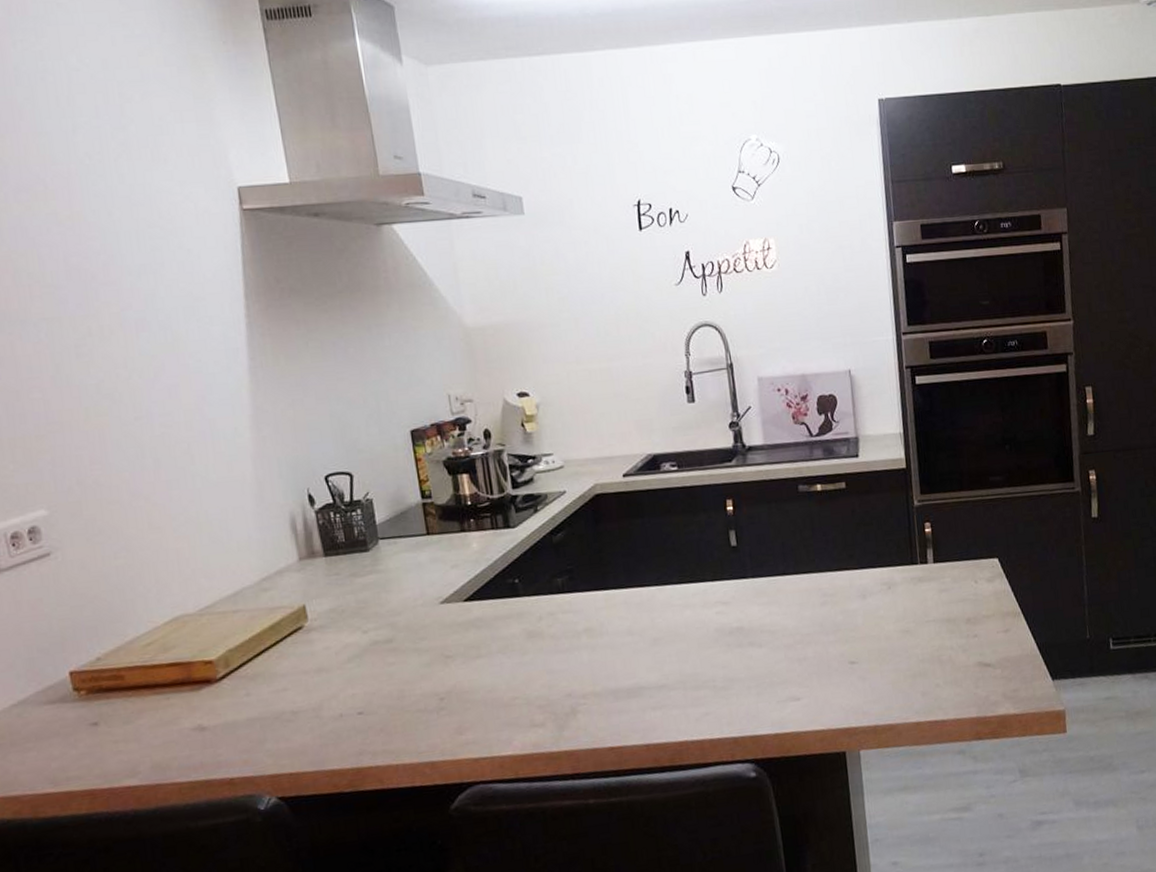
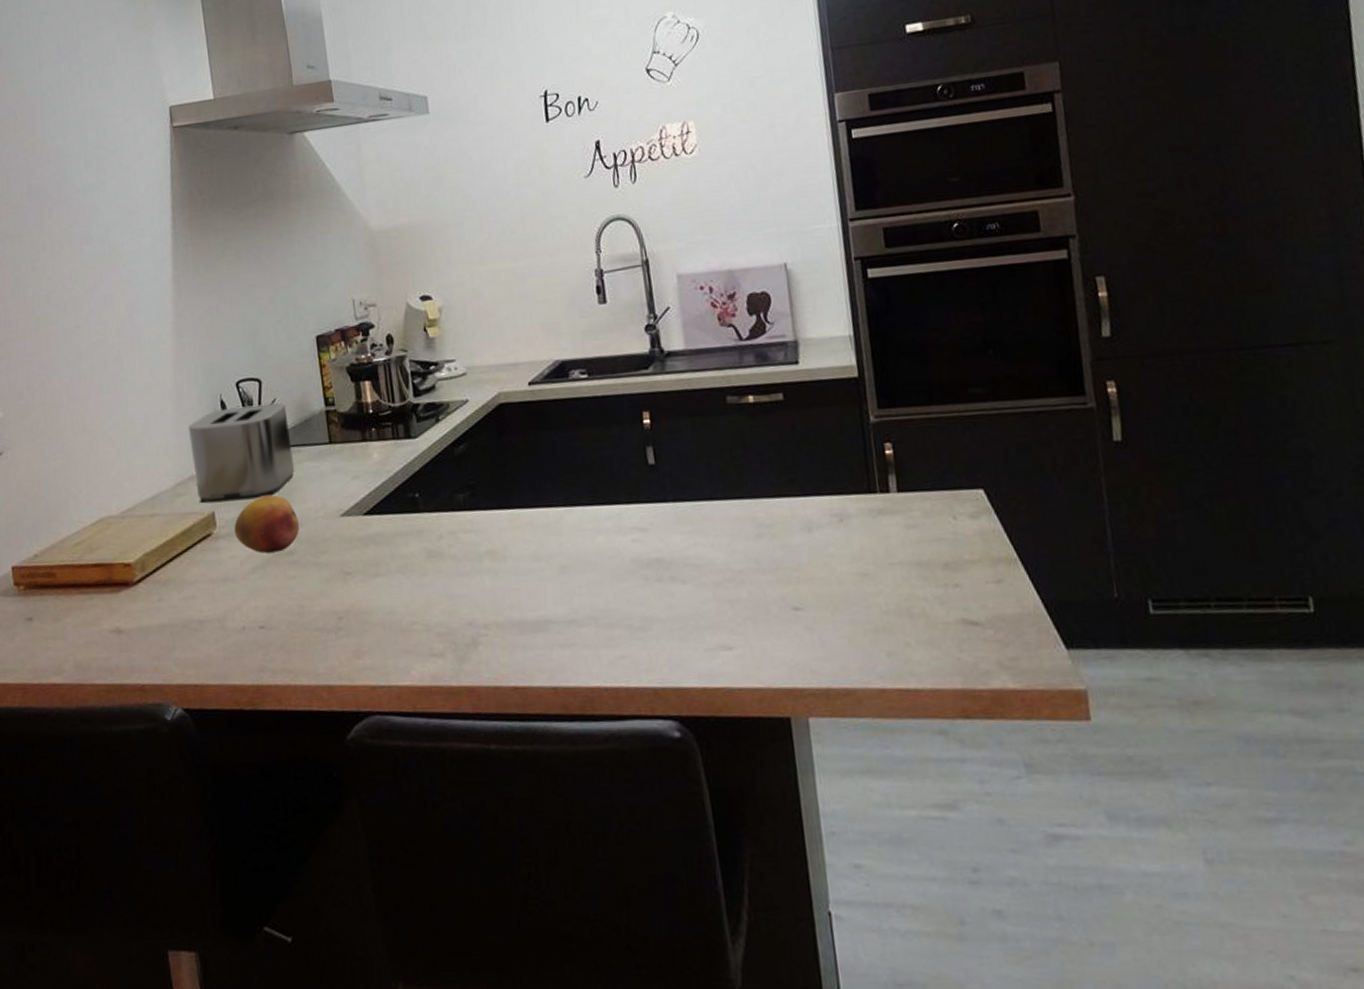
toaster: none [272,496,392,597] -> present [187,402,295,503]
fruit: none [327,585,398,643] -> present [234,494,300,553]

